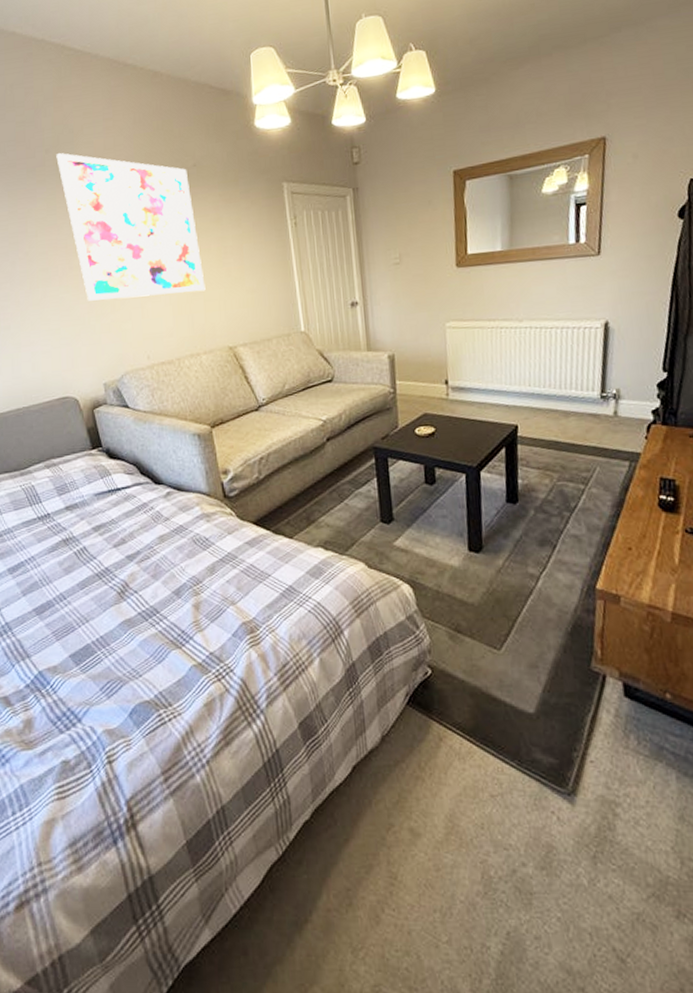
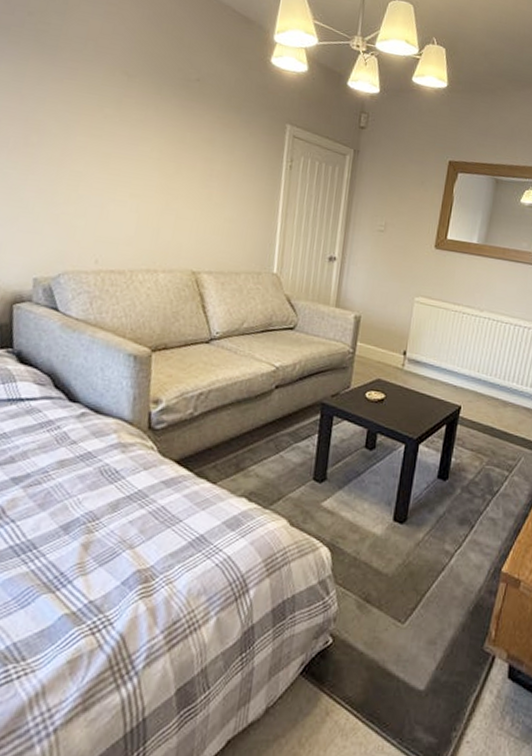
wall art: present [56,153,206,301] -> none [37,20,189,208]

